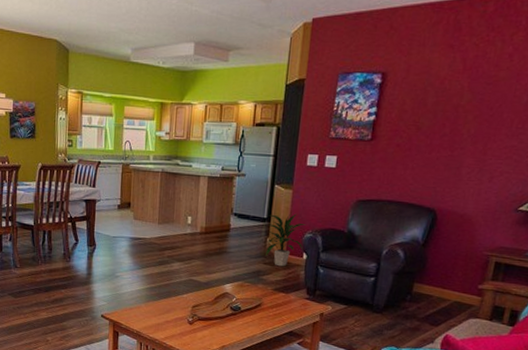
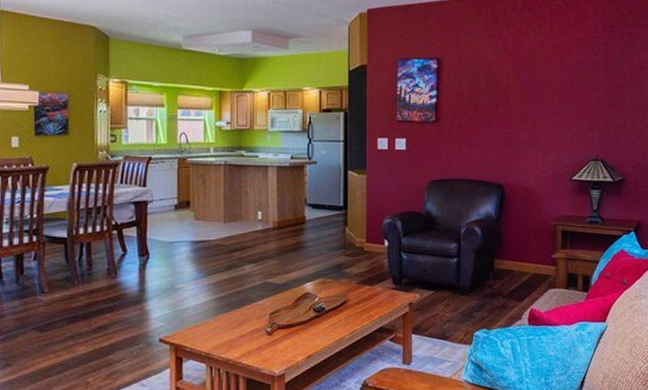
indoor plant: present [266,213,306,267] -> none [346,199,384,257]

